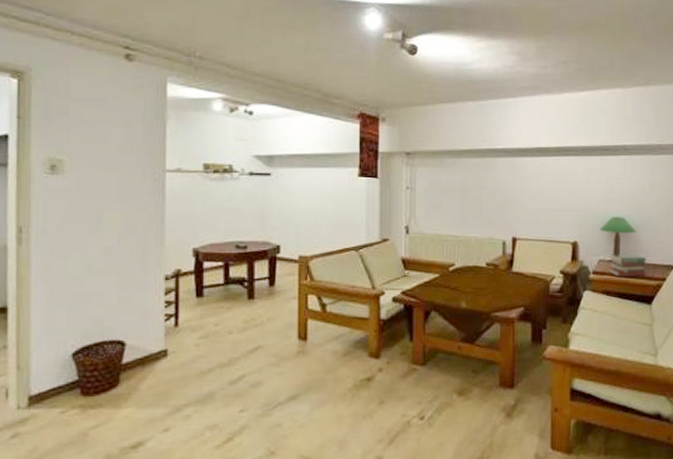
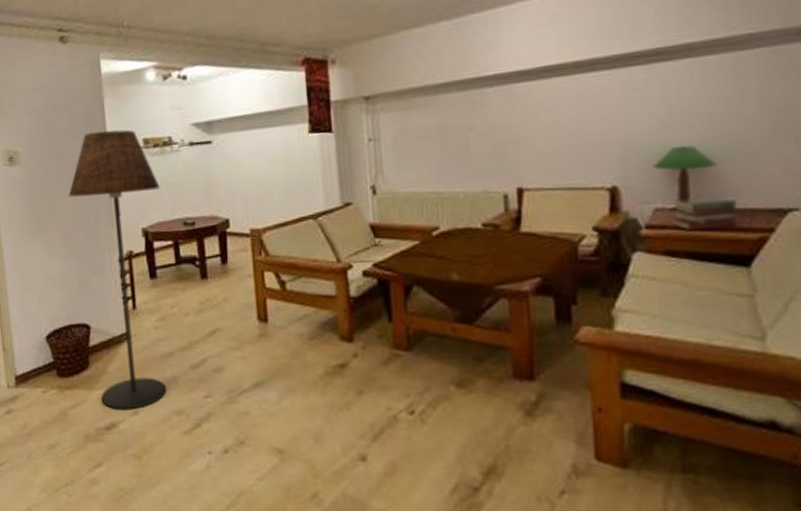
floor lamp: none [116,150,216,428] -> present [68,129,166,410]

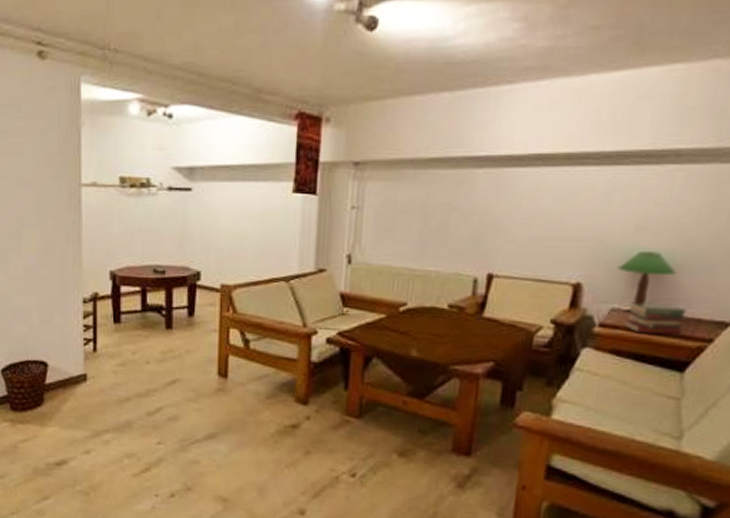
floor lamp: present [68,129,166,410] -> none [35,162,133,449]

